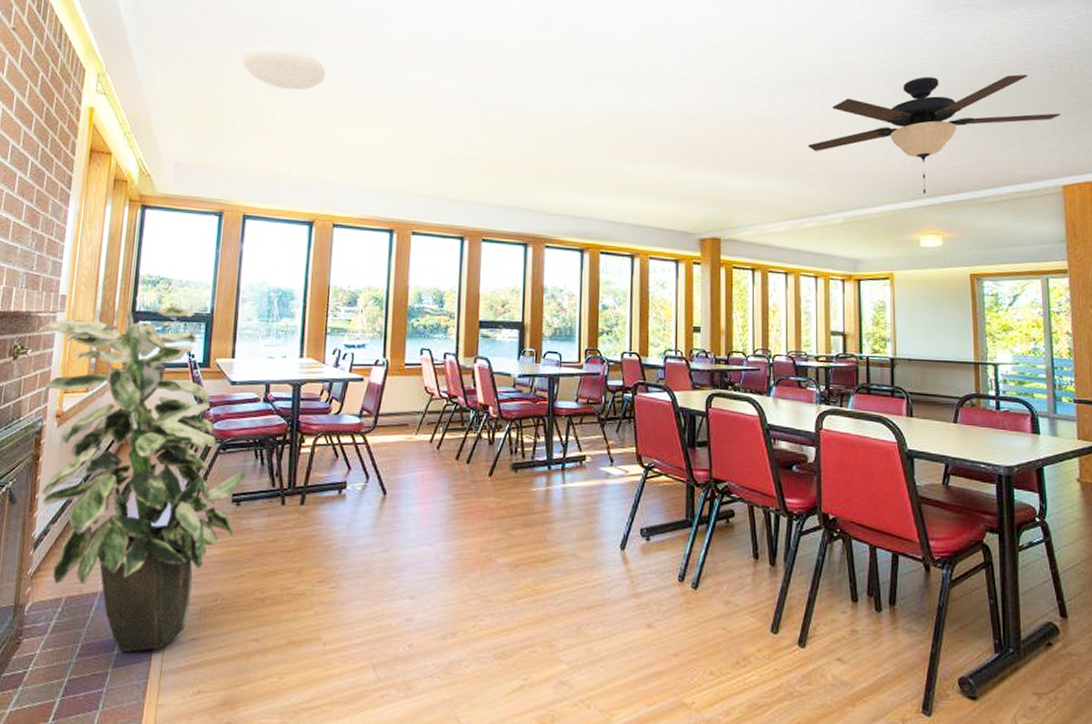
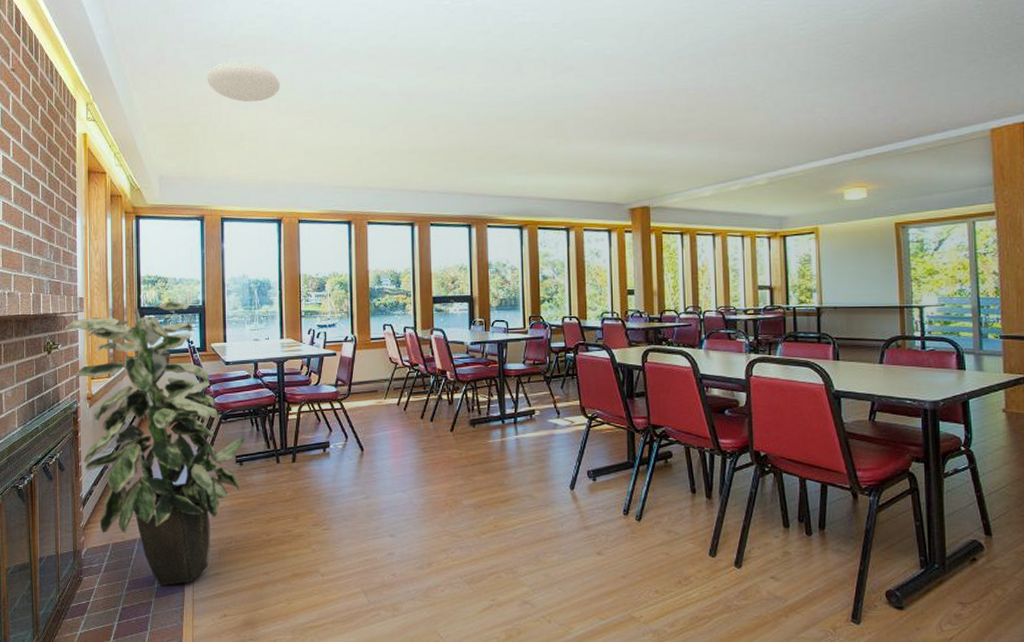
ceiling fan: present [807,74,1060,194] -> none [730,20,988,149]

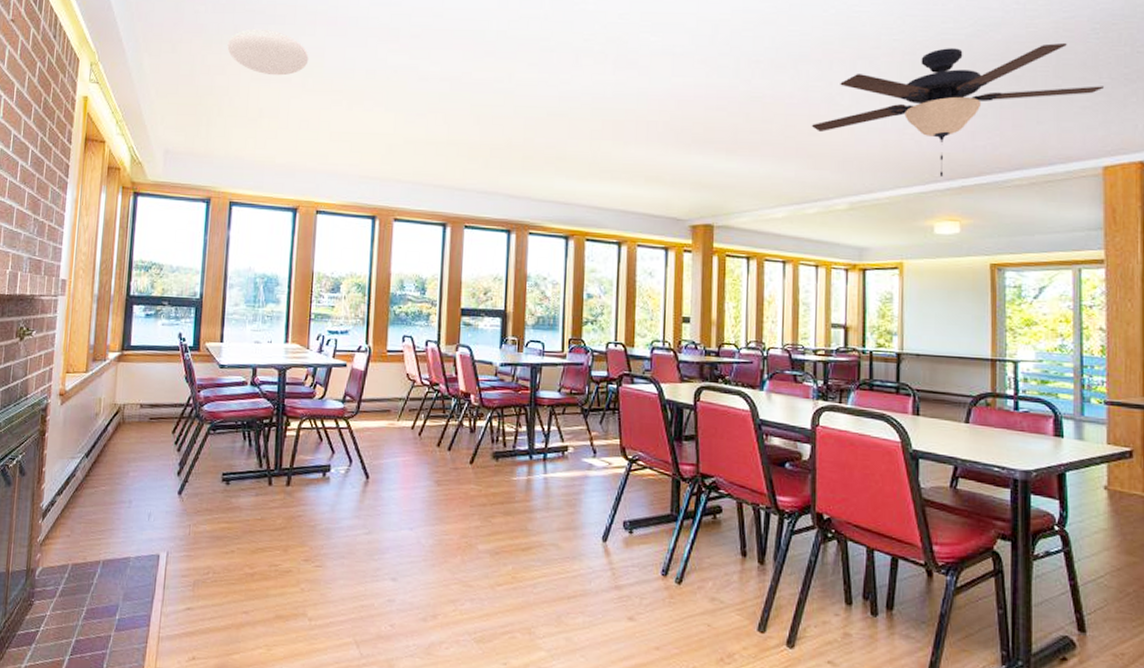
indoor plant: present [64,301,246,586] -> none [41,291,236,618]
ceiling fan: none [730,20,988,149] -> present [811,42,1103,176]

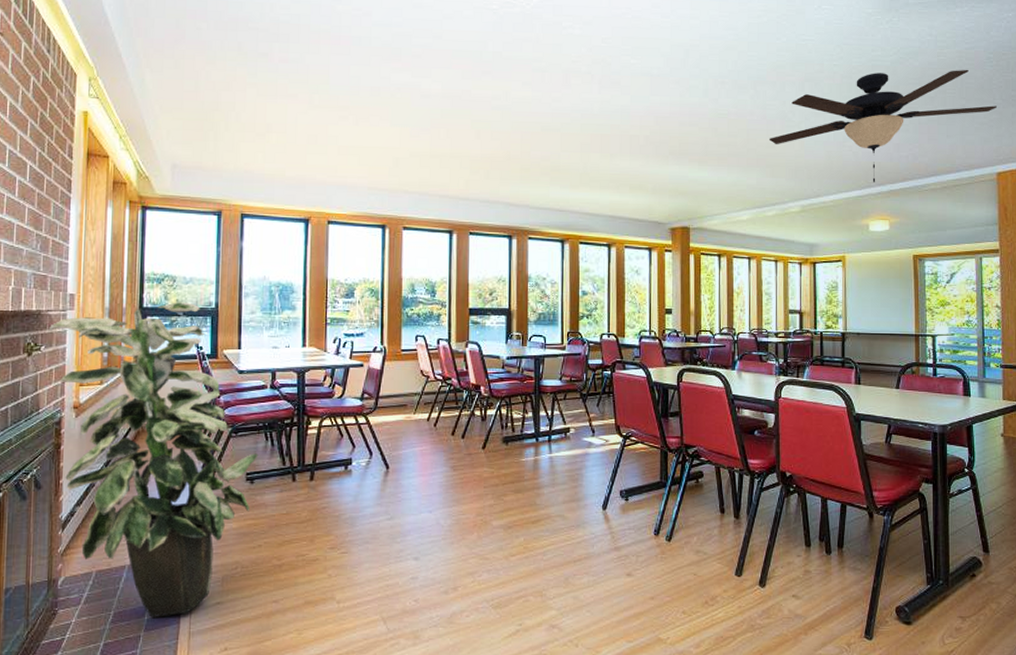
indoor plant: none [41,291,236,618] -> present [49,302,259,617]
ceiling light: present [227,29,309,76] -> none [232,46,314,92]

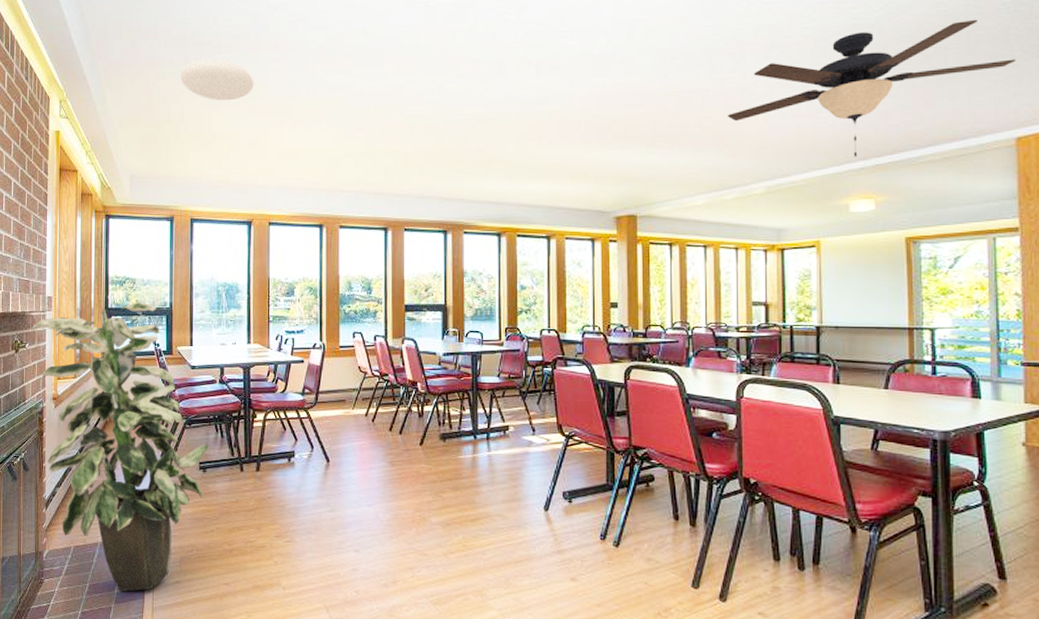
ceiling light: none [232,46,314,92] -> present [180,58,254,101]

